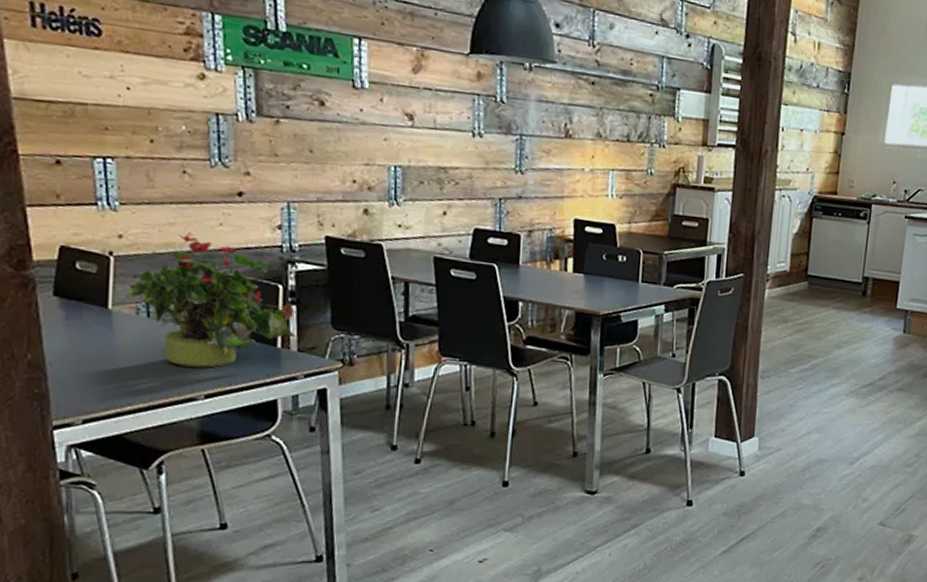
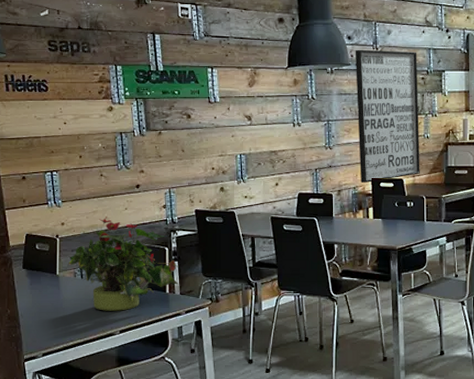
wall art: none [559,43,647,225] -> present [355,49,420,184]

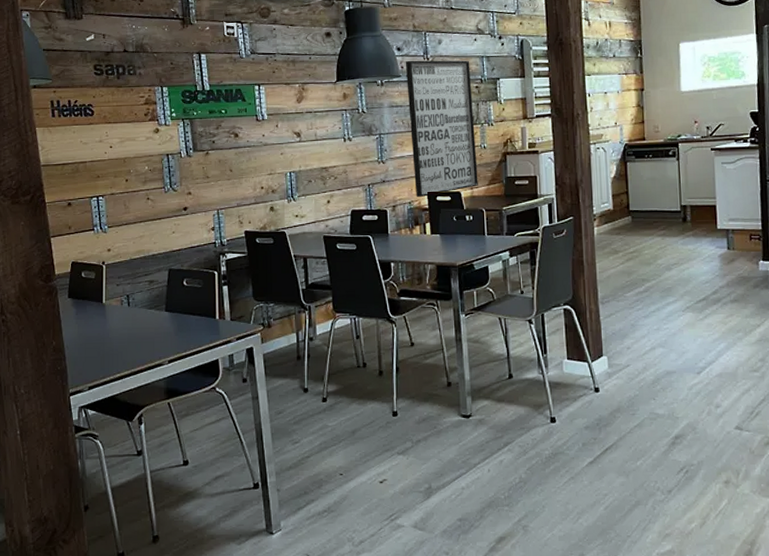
potted plant: present [67,215,179,311] -> none [114,240,229,340]

